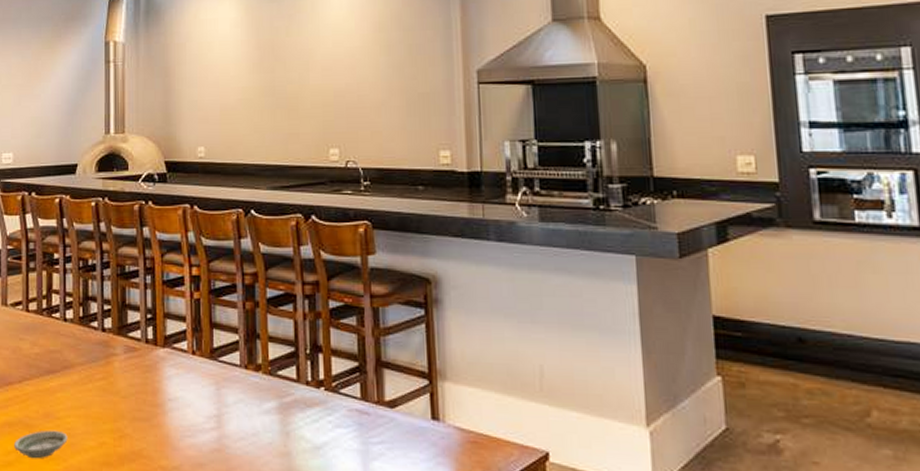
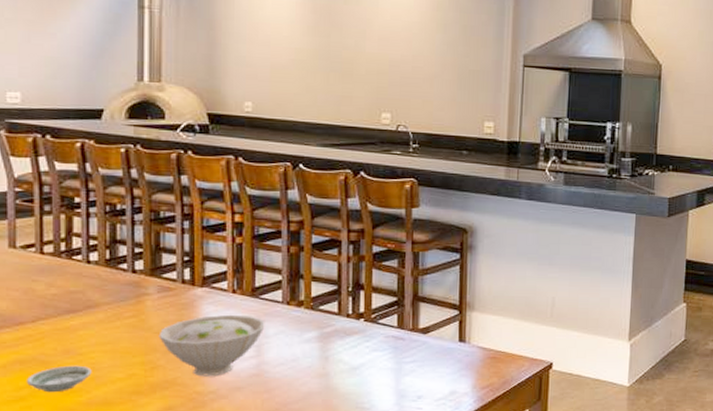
bowl: none [125,378,224,450] -> present [158,314,265,377]

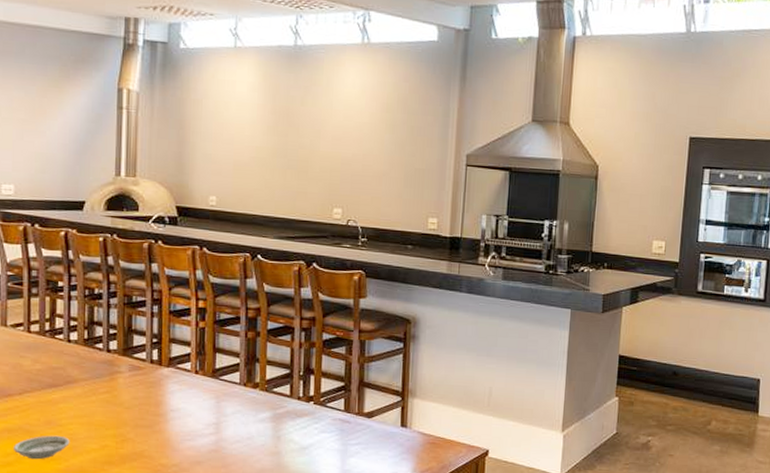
bowl: present [158,314,265,377] -> none [129,393,224,451]

